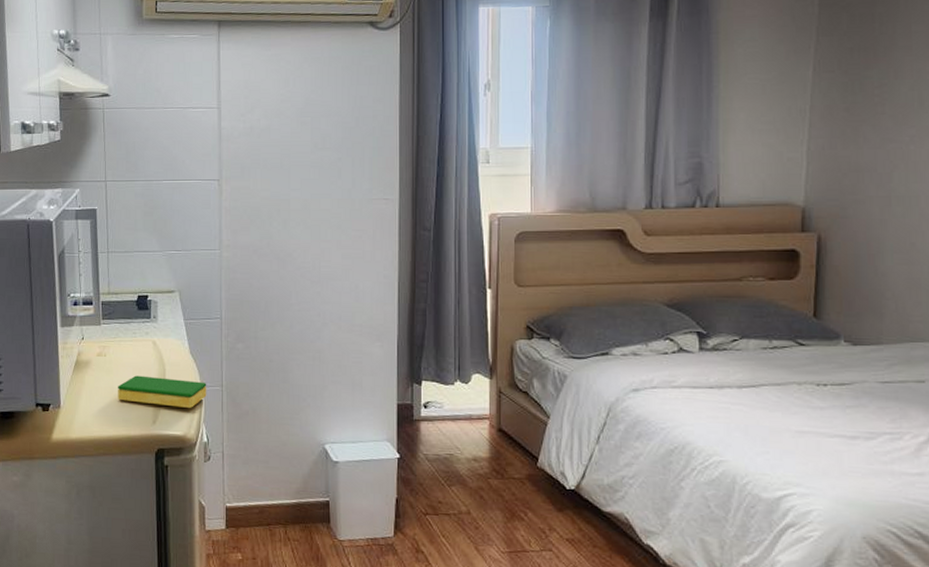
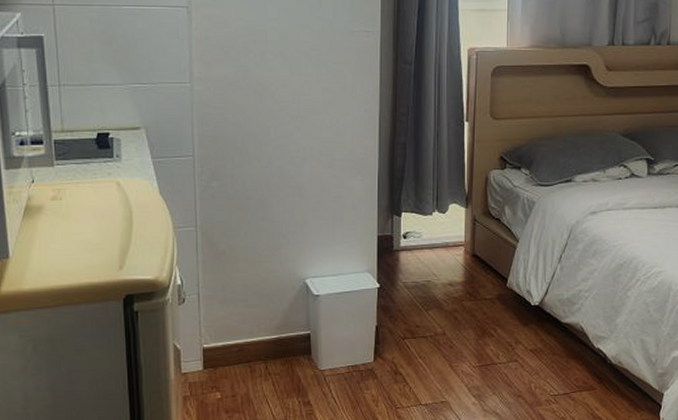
dish sponge: present [118,375,207,408] -> none [77,219,180,251]

